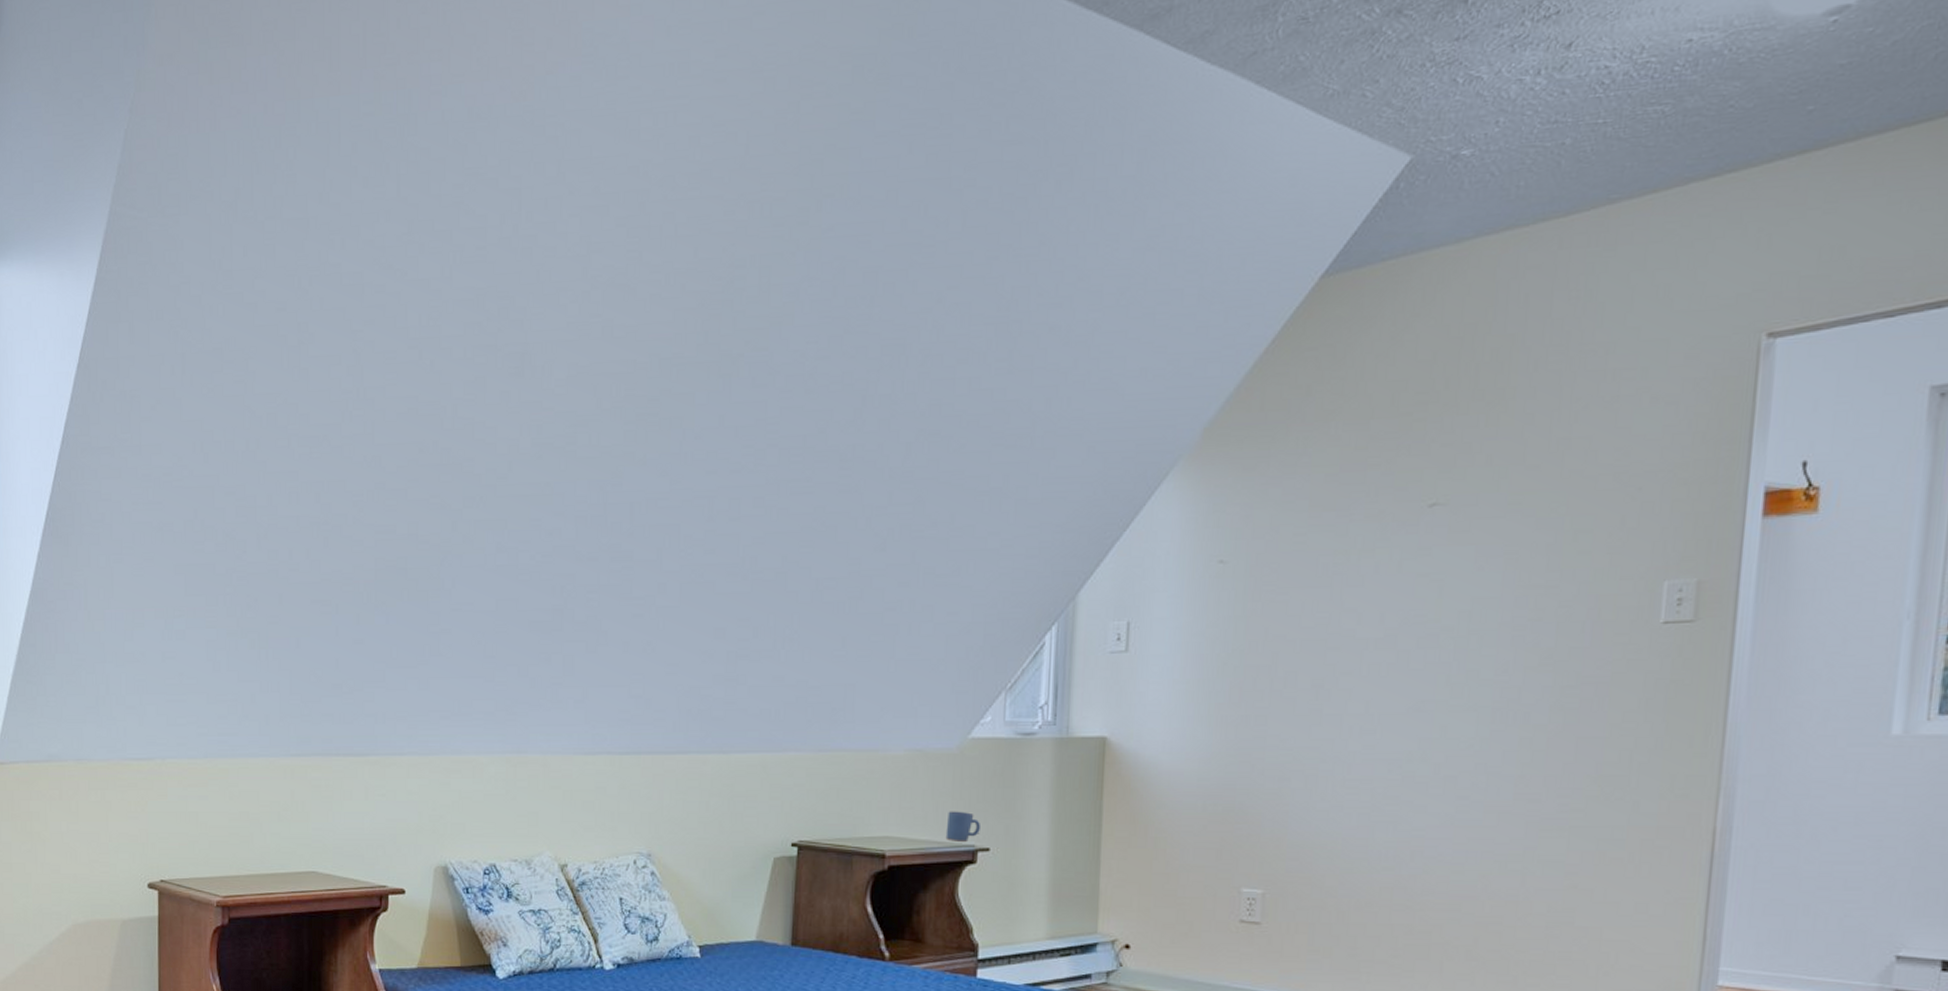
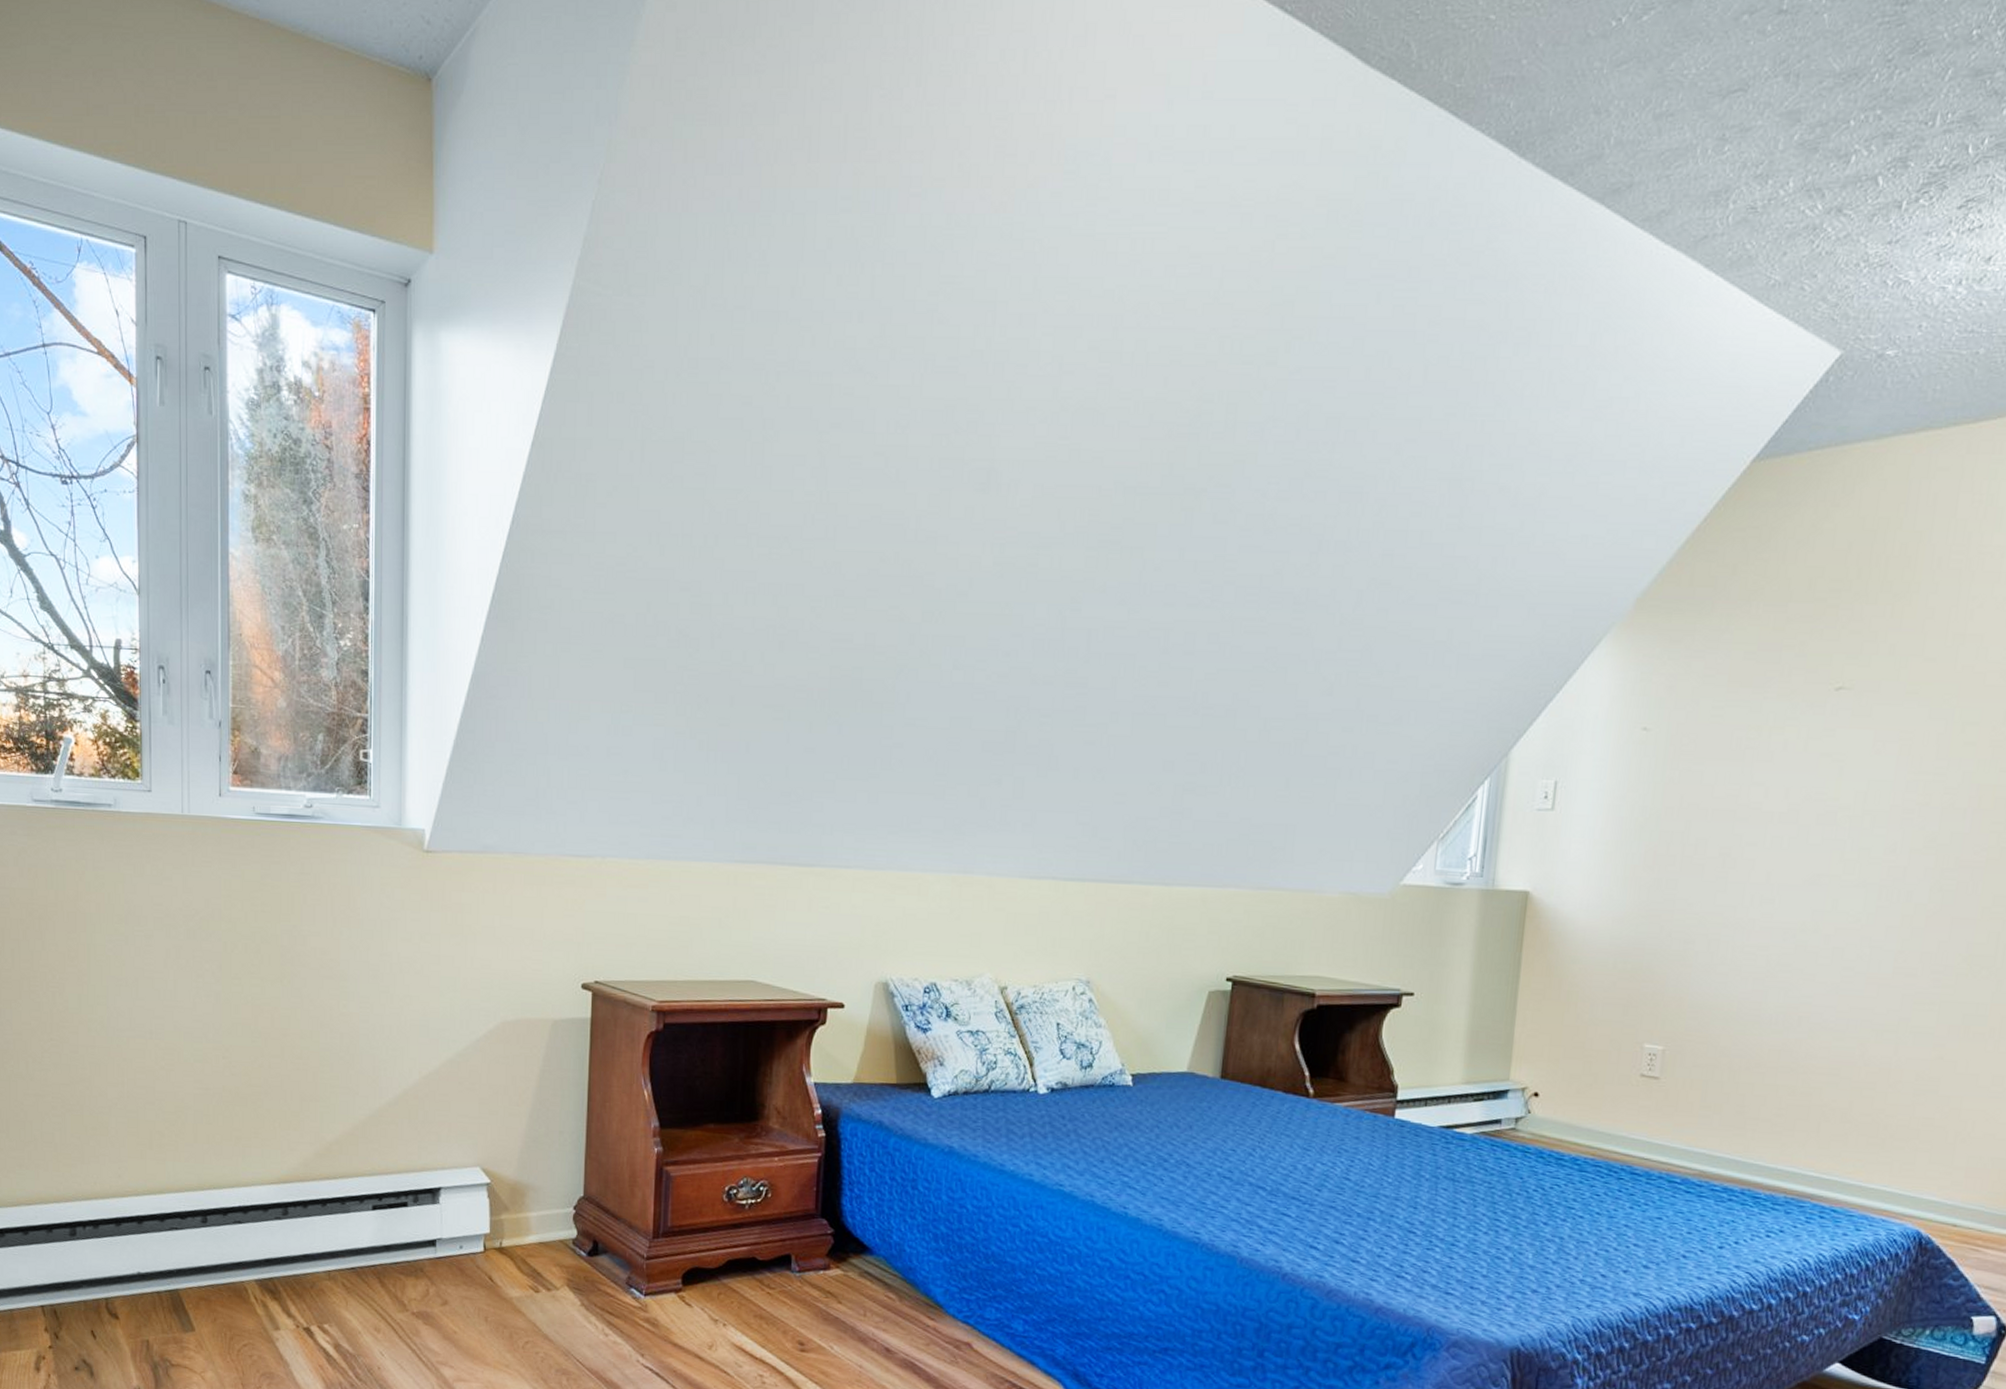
mug: present [945,811,980,843] -> none [1373,954,1407,987]

